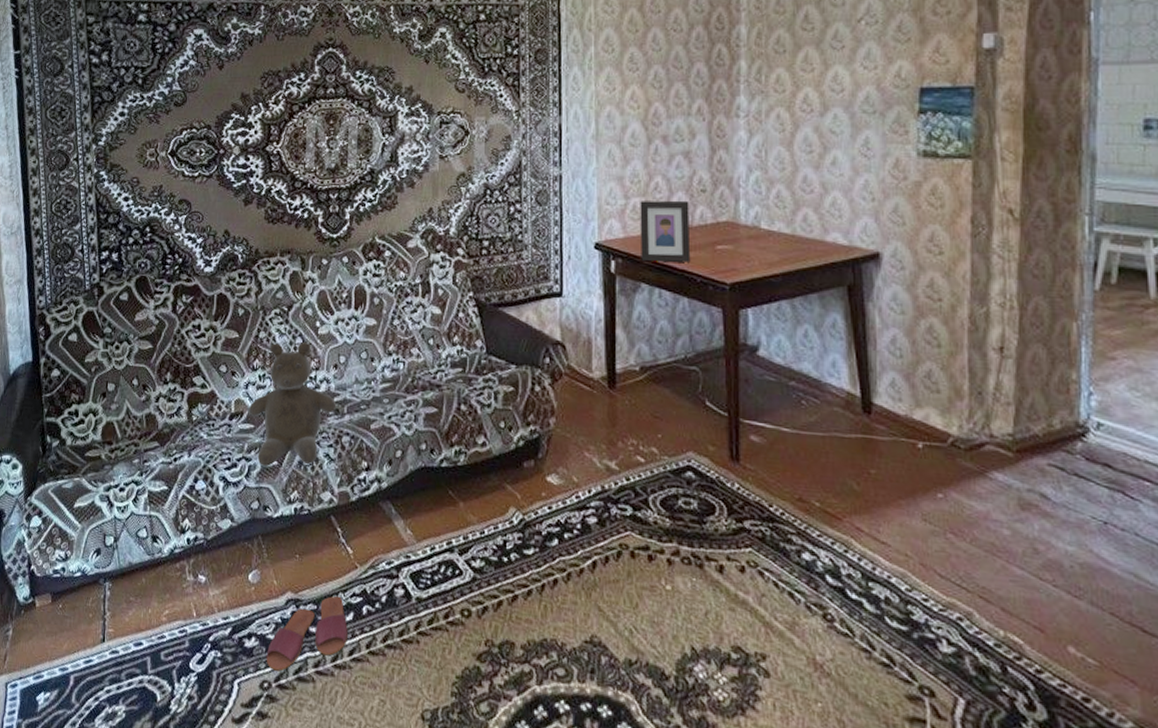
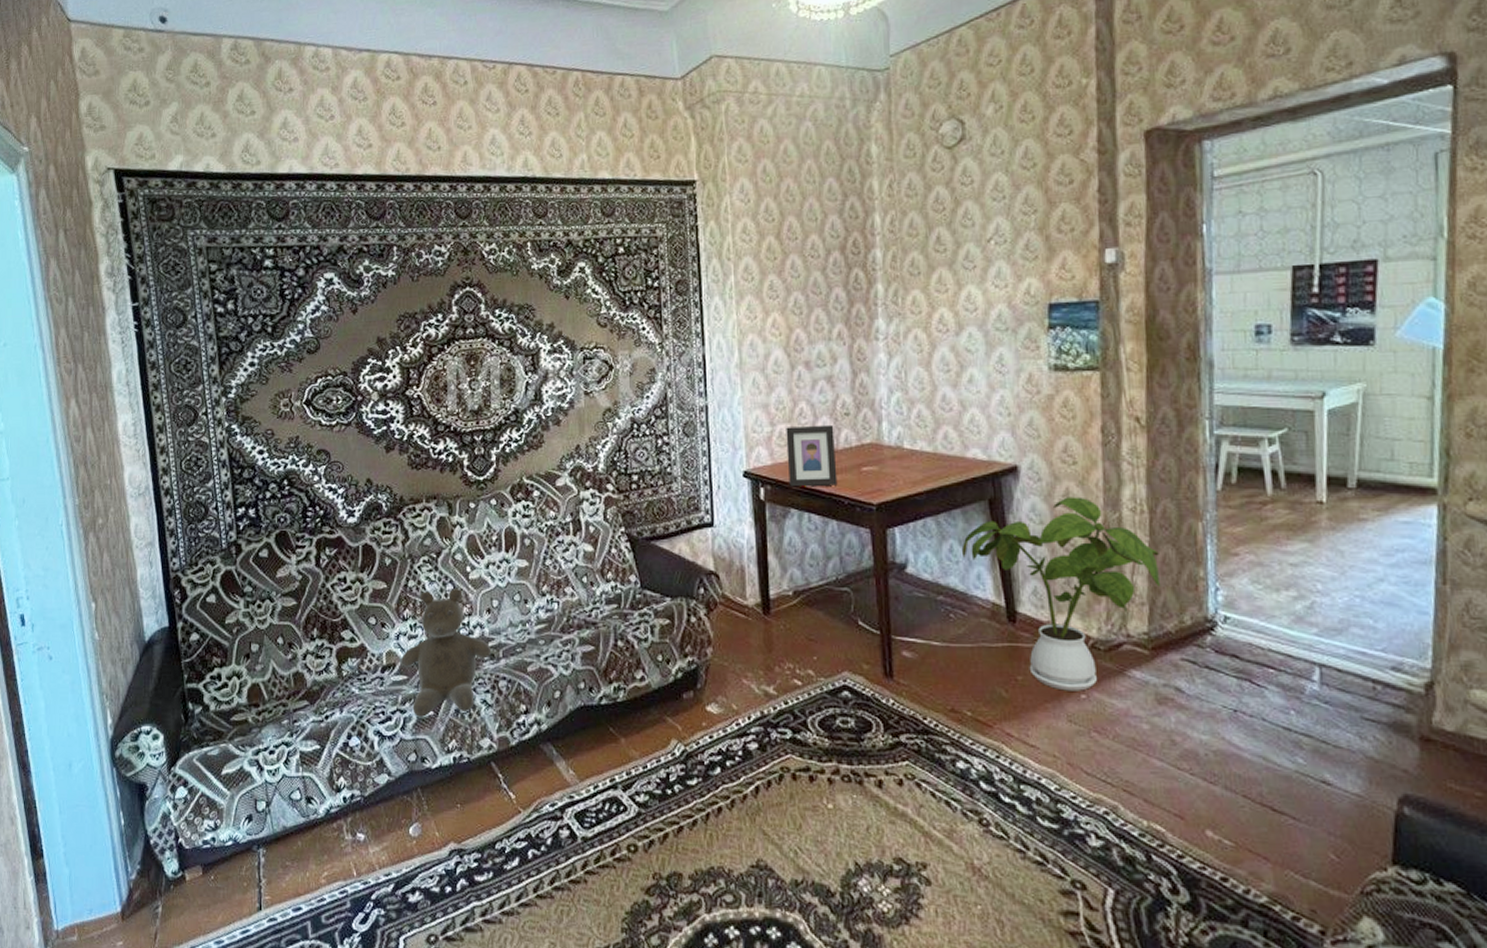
slippers: present [266,595,348,671] -> none [431,842,514,924]
house plant: none [816,287,1029,490] -> present [961,497,1161,691]

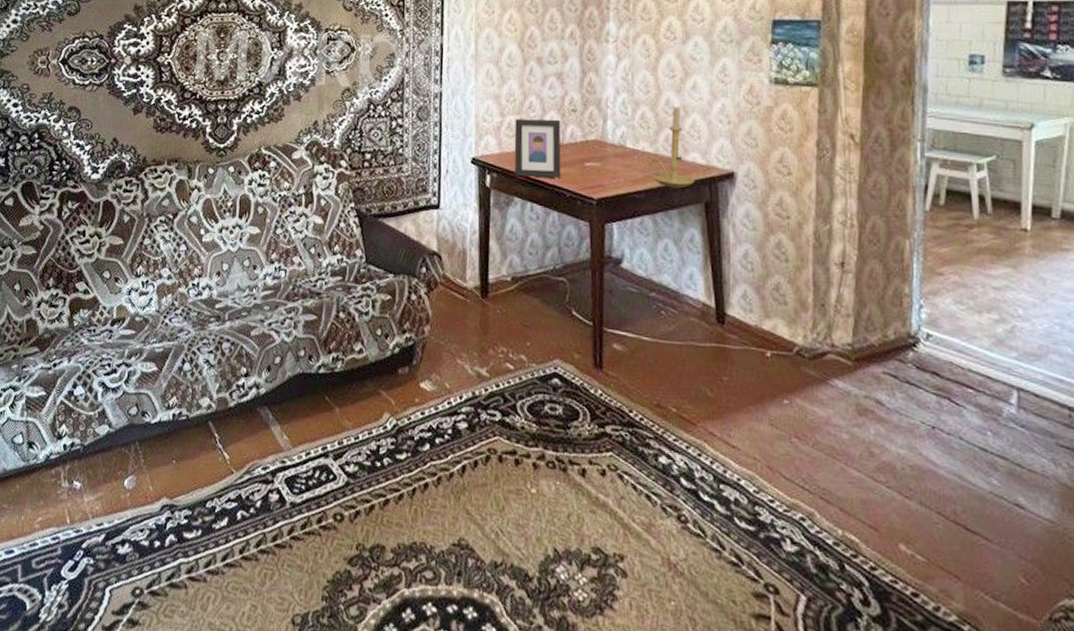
teddy bear: present [400,587,492,718] -> none [130,249,218,373]
candle holder: none [927,394,977,487] -> present [648,99,695,189]
house plant: present [961,497,1161,691] -> none [676,206,867,397]

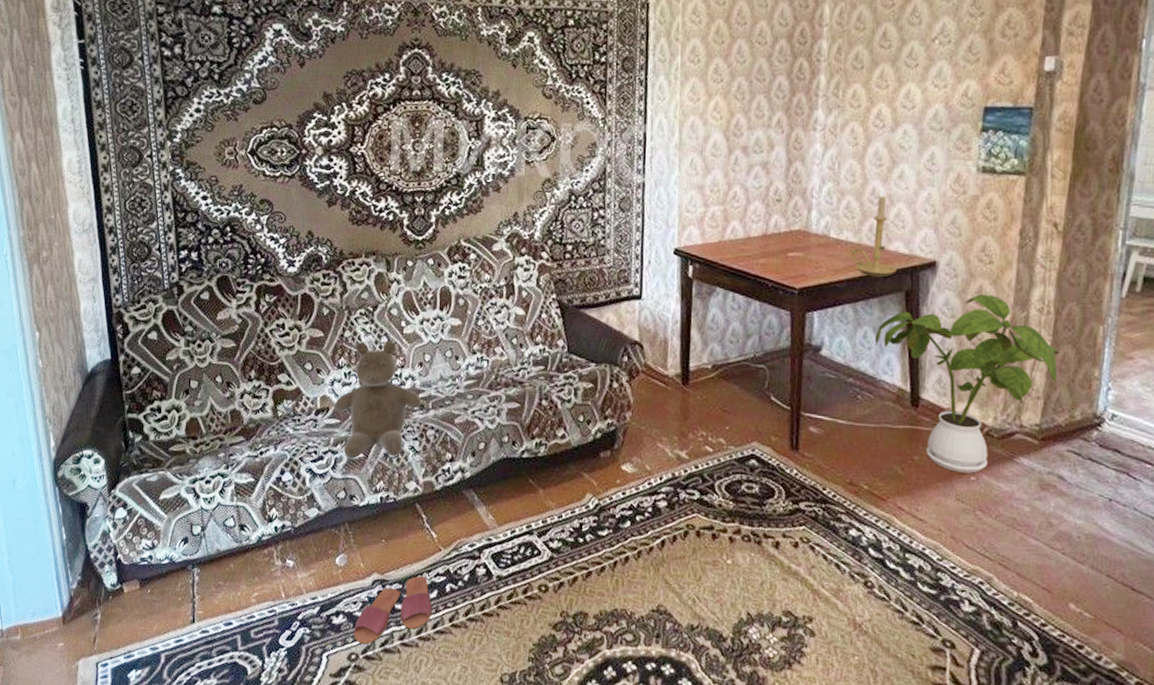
teddy bear: none [130,249,218,373] -> present [334,340,422,460]
slippers: none [139,501,222,578] -> present [353,575,432,644]
picture frame: present [514,118,561,178] -> none [717,209,765,268]
house plant: none [676,206,867,397] -> present [874,294,1060,474]

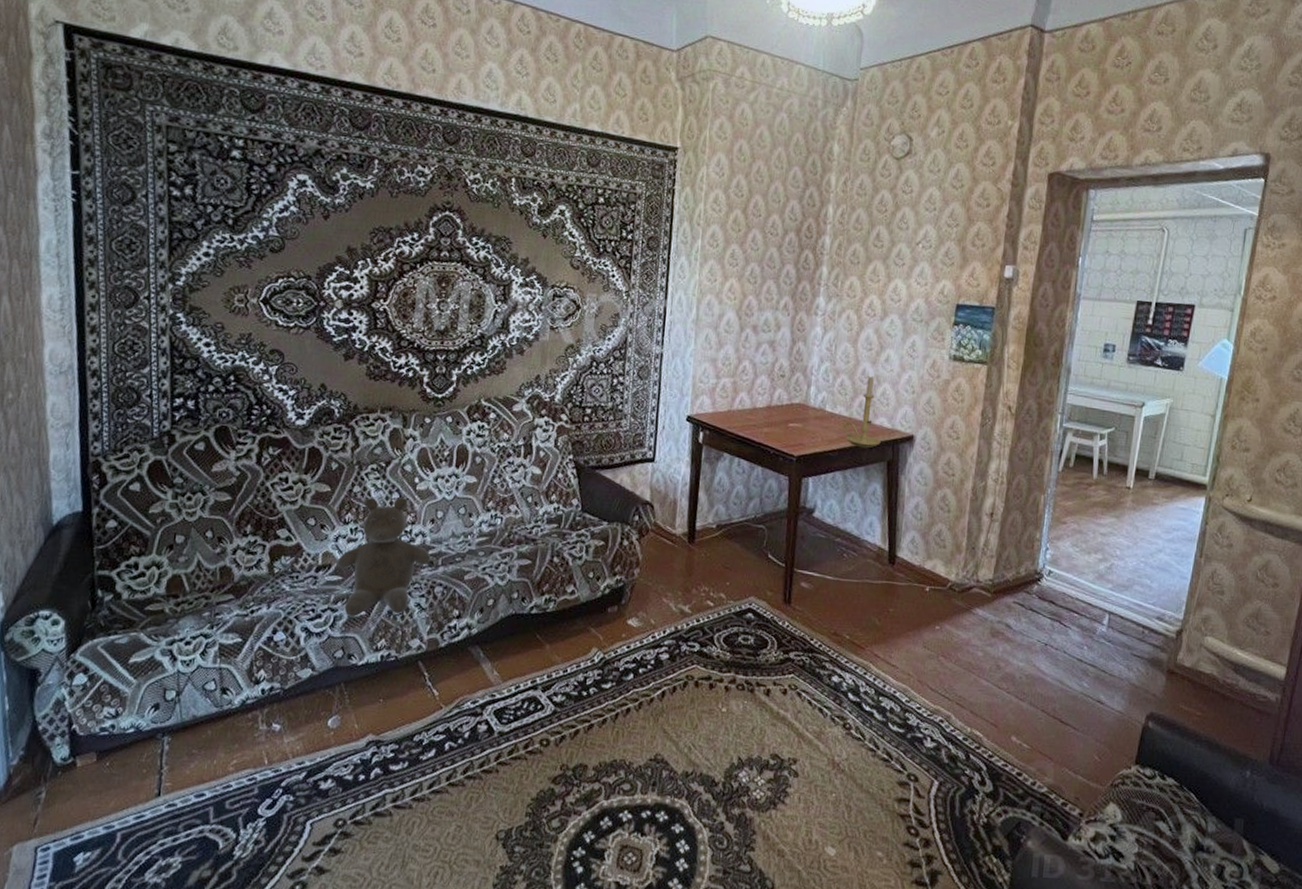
slippers: present [353,575,432,644] -> none [342,735,429,809]
house plant: present [874,294,1060,474] -> none [860,465,1010,624]

